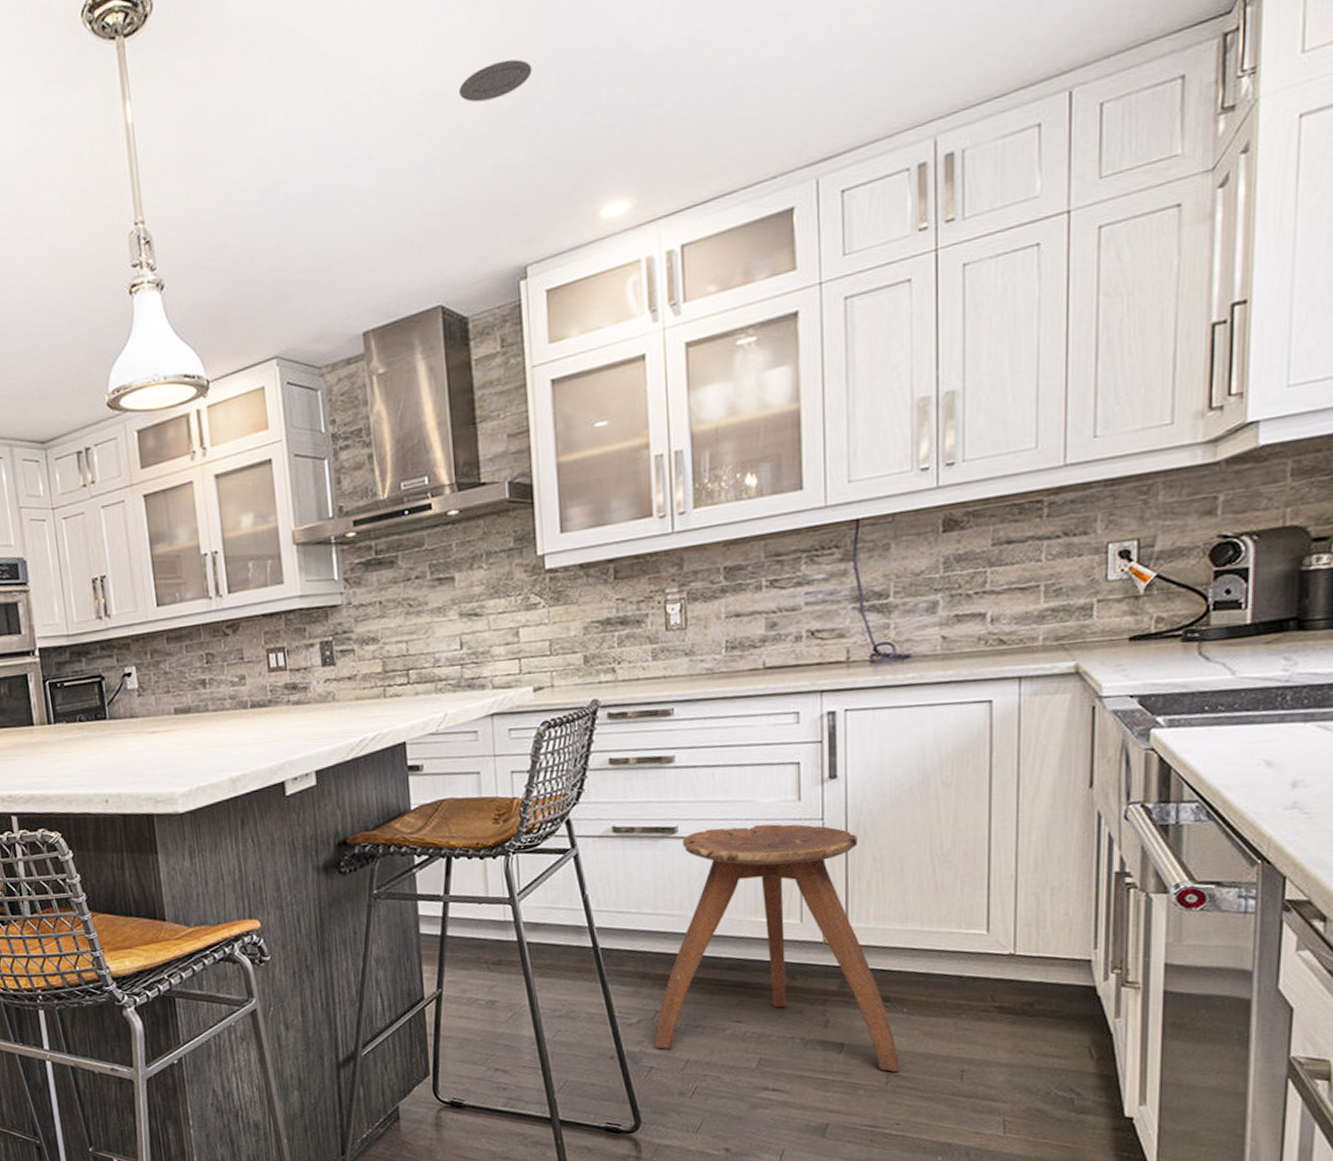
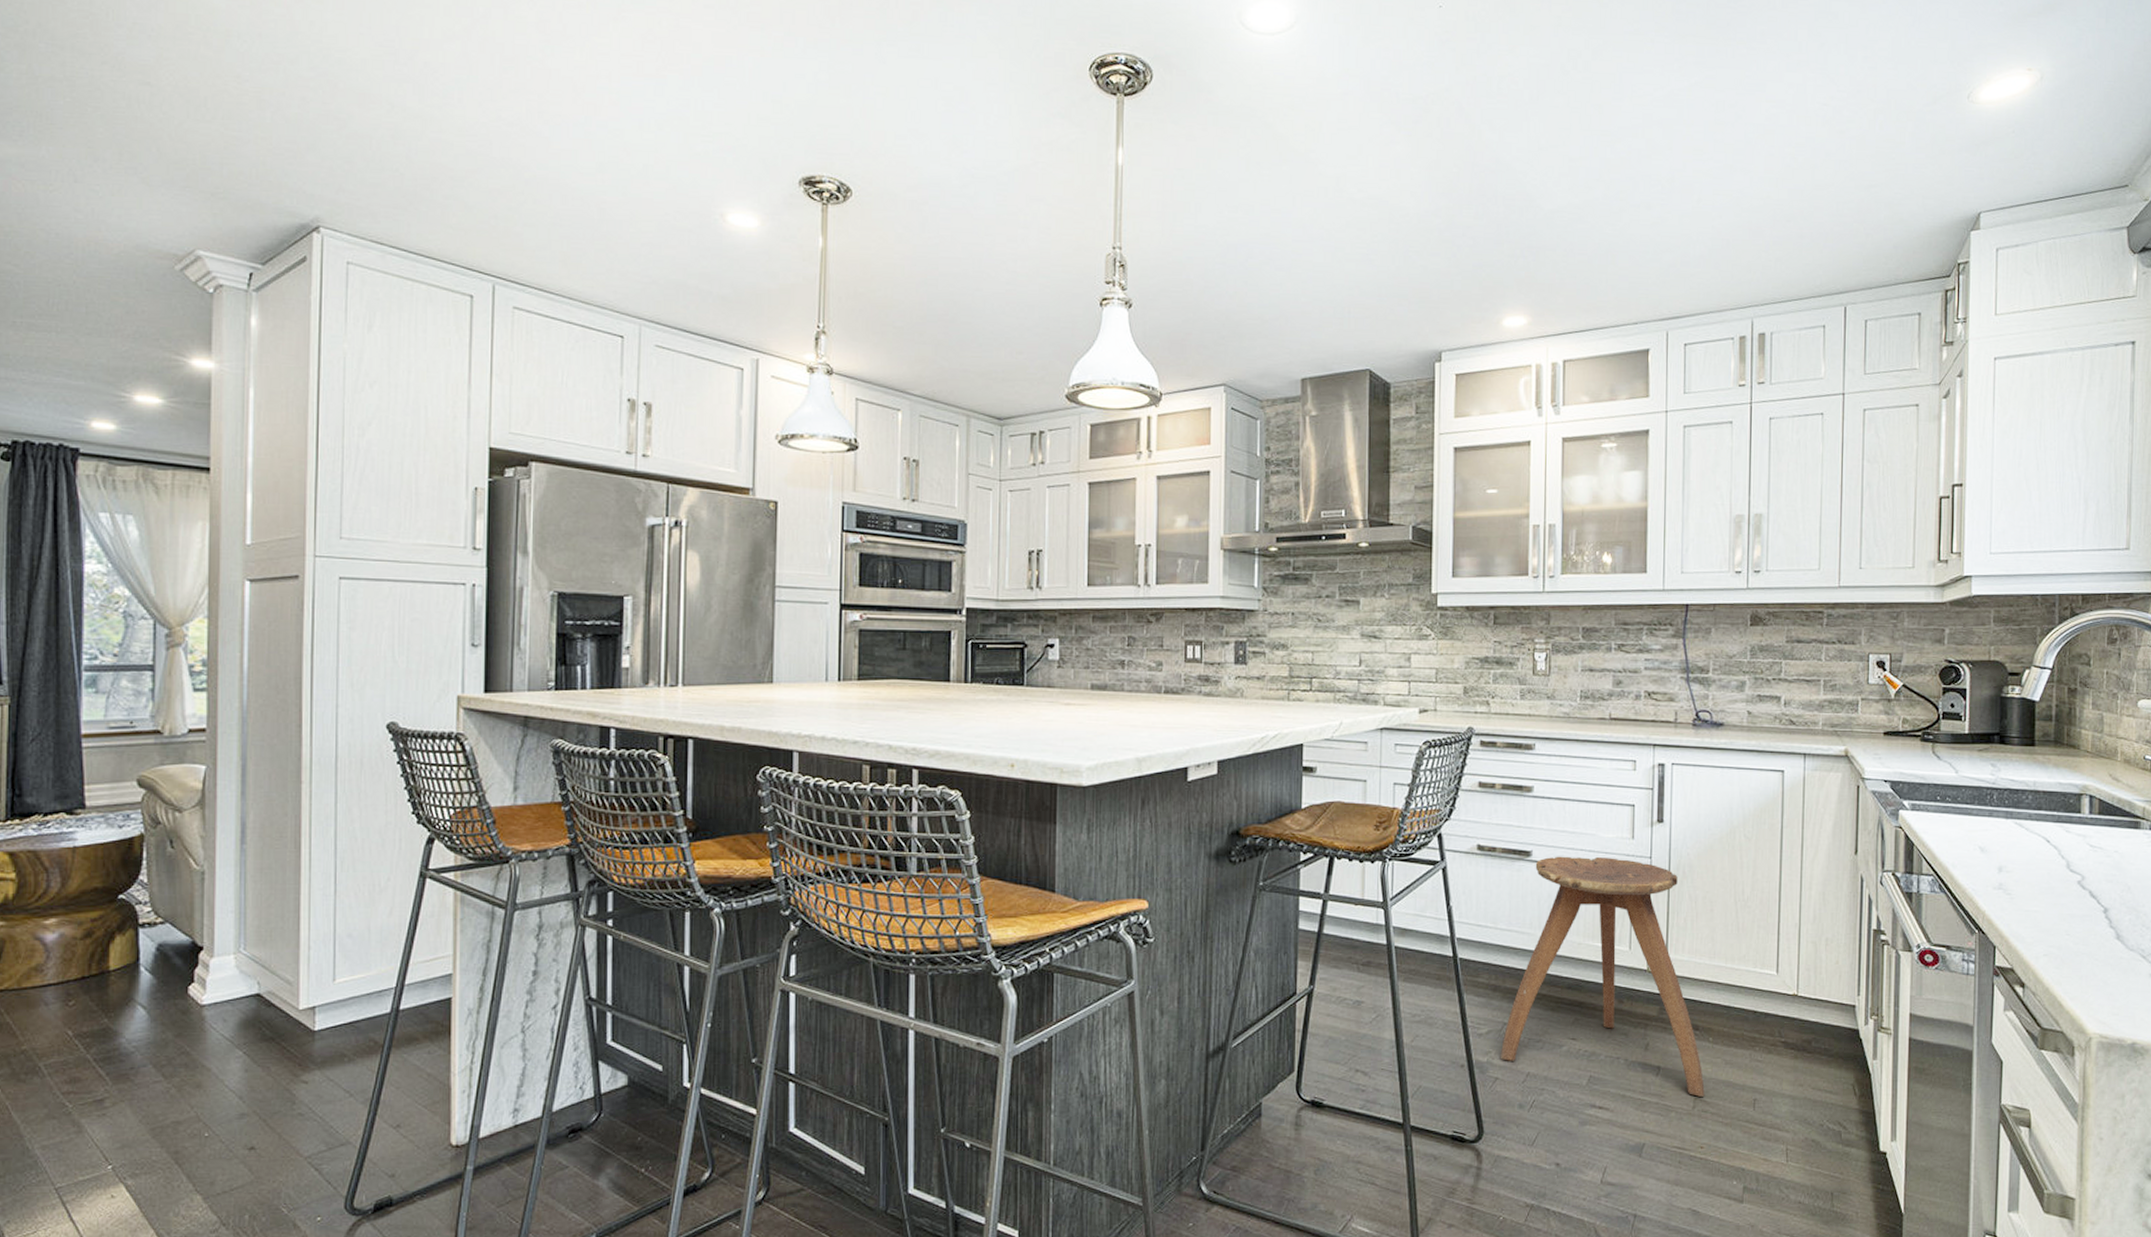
recessed light: present [458,59,532,103] -> none [1398,188,1458,216]

